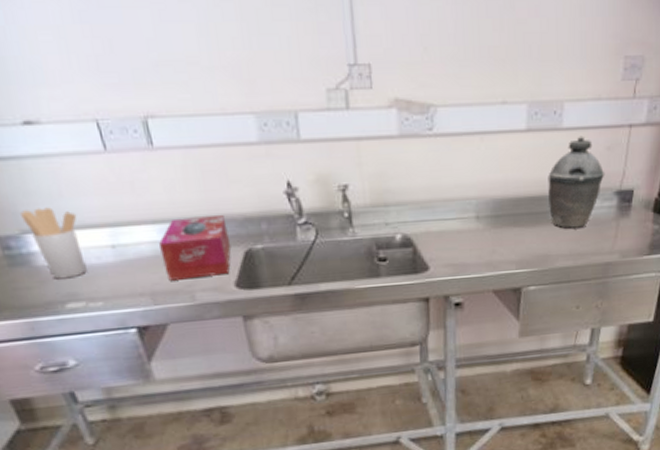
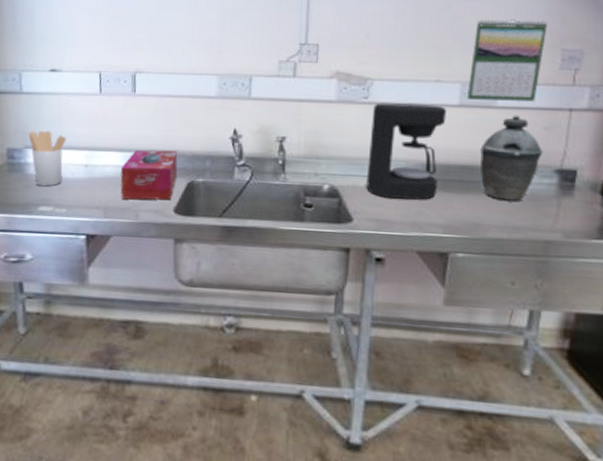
coffee maker: none [438,131,514,241] -> present [366,103,446,200]
calendar: none [533,21,611,123] -> present [466,19,547,103]

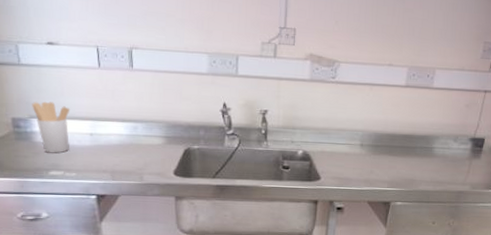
tissue box: present [120,149,178,201] -> none [124,120,176,165]
coffee maker: present [366,103,446,200] -> none [331,82,395,162]
calendar: present [466,19,547,103] -> none [411,13,476,85]
kettle: present [480,115,544,201] -> none [417,94,463,162]

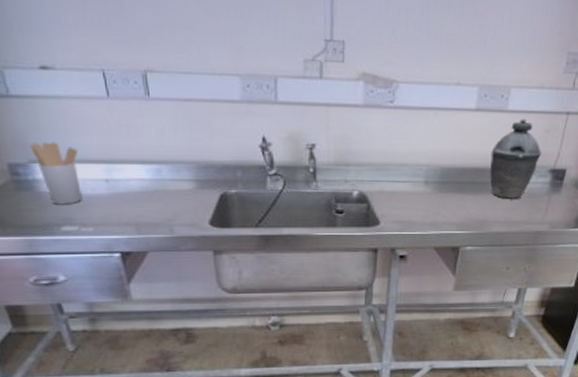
kettle: none [417,94,463,162] -> present [490,118,542,199]

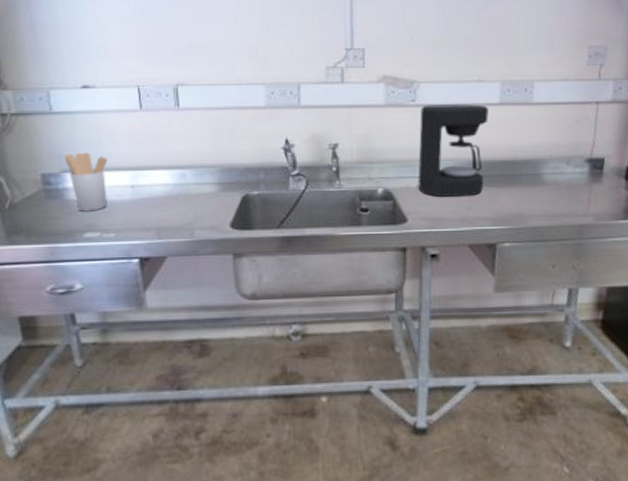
coffee maker: none [392,107,464,202] -> present [418,104,489,197]
kettle: present [490,118,542,199] -> none [520,110,576,191]

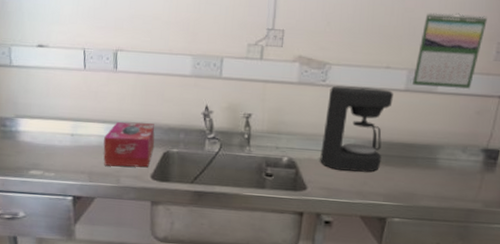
utensil holder: present [64,152,108,212] -> none [18,101,54,153]
tissue box: none [171,165,231,218] -> present [103,121,155,168]
calendar: none [506,18,575,98] -> present [411,12,487,90]

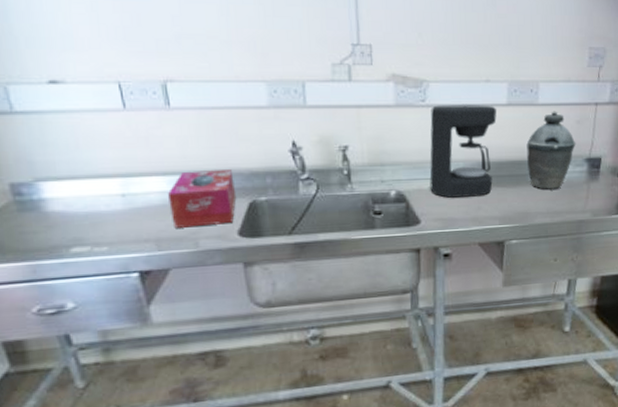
calendar: present [411,12,487,90] -> none [513,17,577,99]
kettle: none [418,100,474,175] -> present [526,111,576,190]

